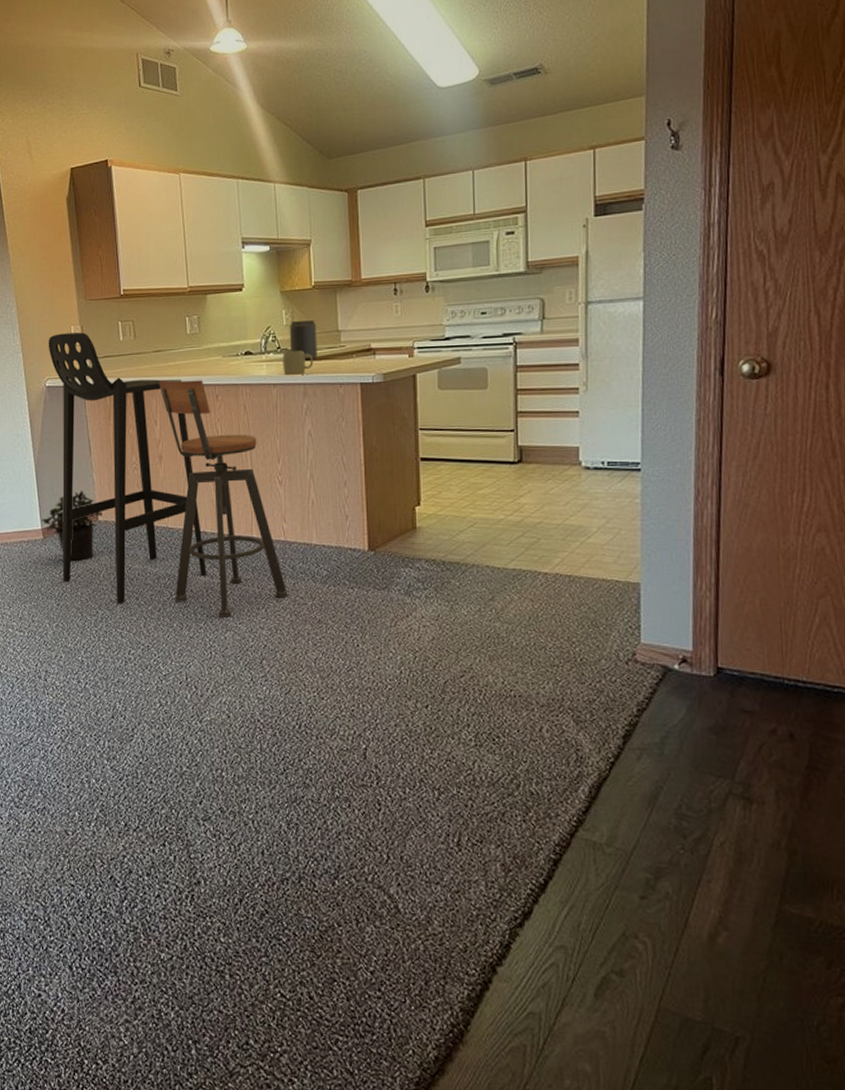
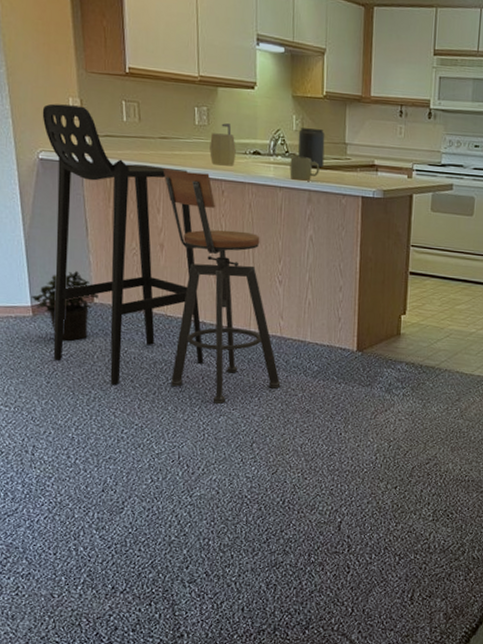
soap dispenser: none [202,328,228,371] -> present [209,123,236,167]

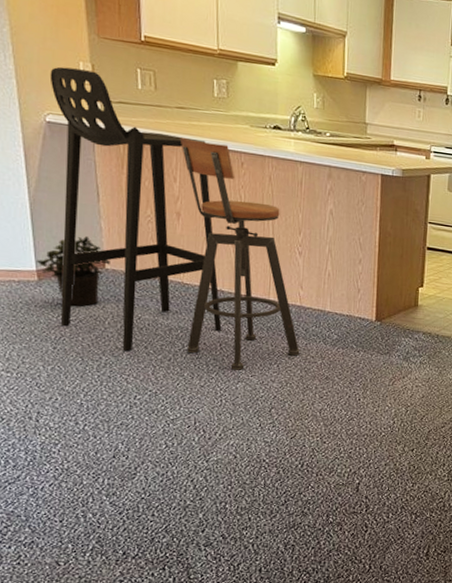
soap dispenser: present [209,123,236,167] -> none [229,97,256,140]
mug: present [289,156,320,182] -> none [310,132,340,158]
soda can: present [297,128,325,169] -> none [318,106,346,146]

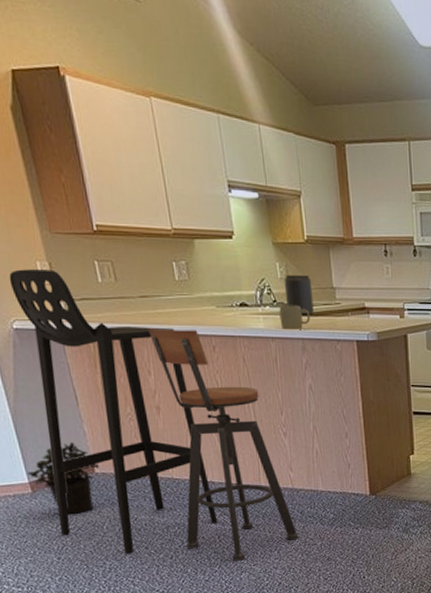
mug: none [310,132,340,158] -> present [279,305,311,330]
soda can: none [318,106,346,146] -> present [284,275,314,316]

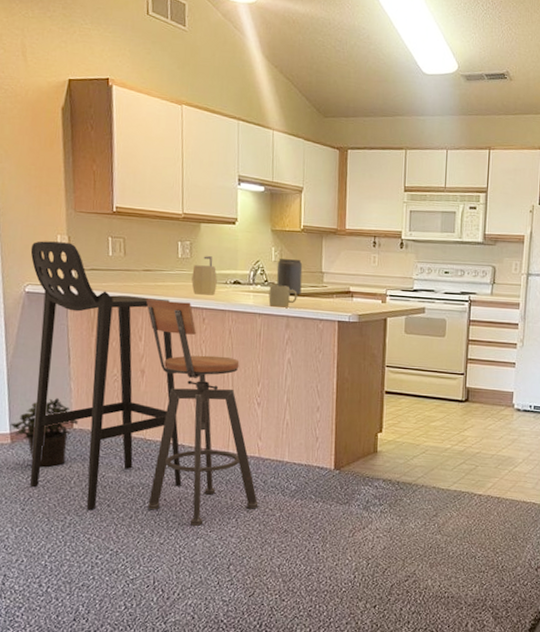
soap dispenser: none [193,277,223,321] -> present [191,256,217,296]

